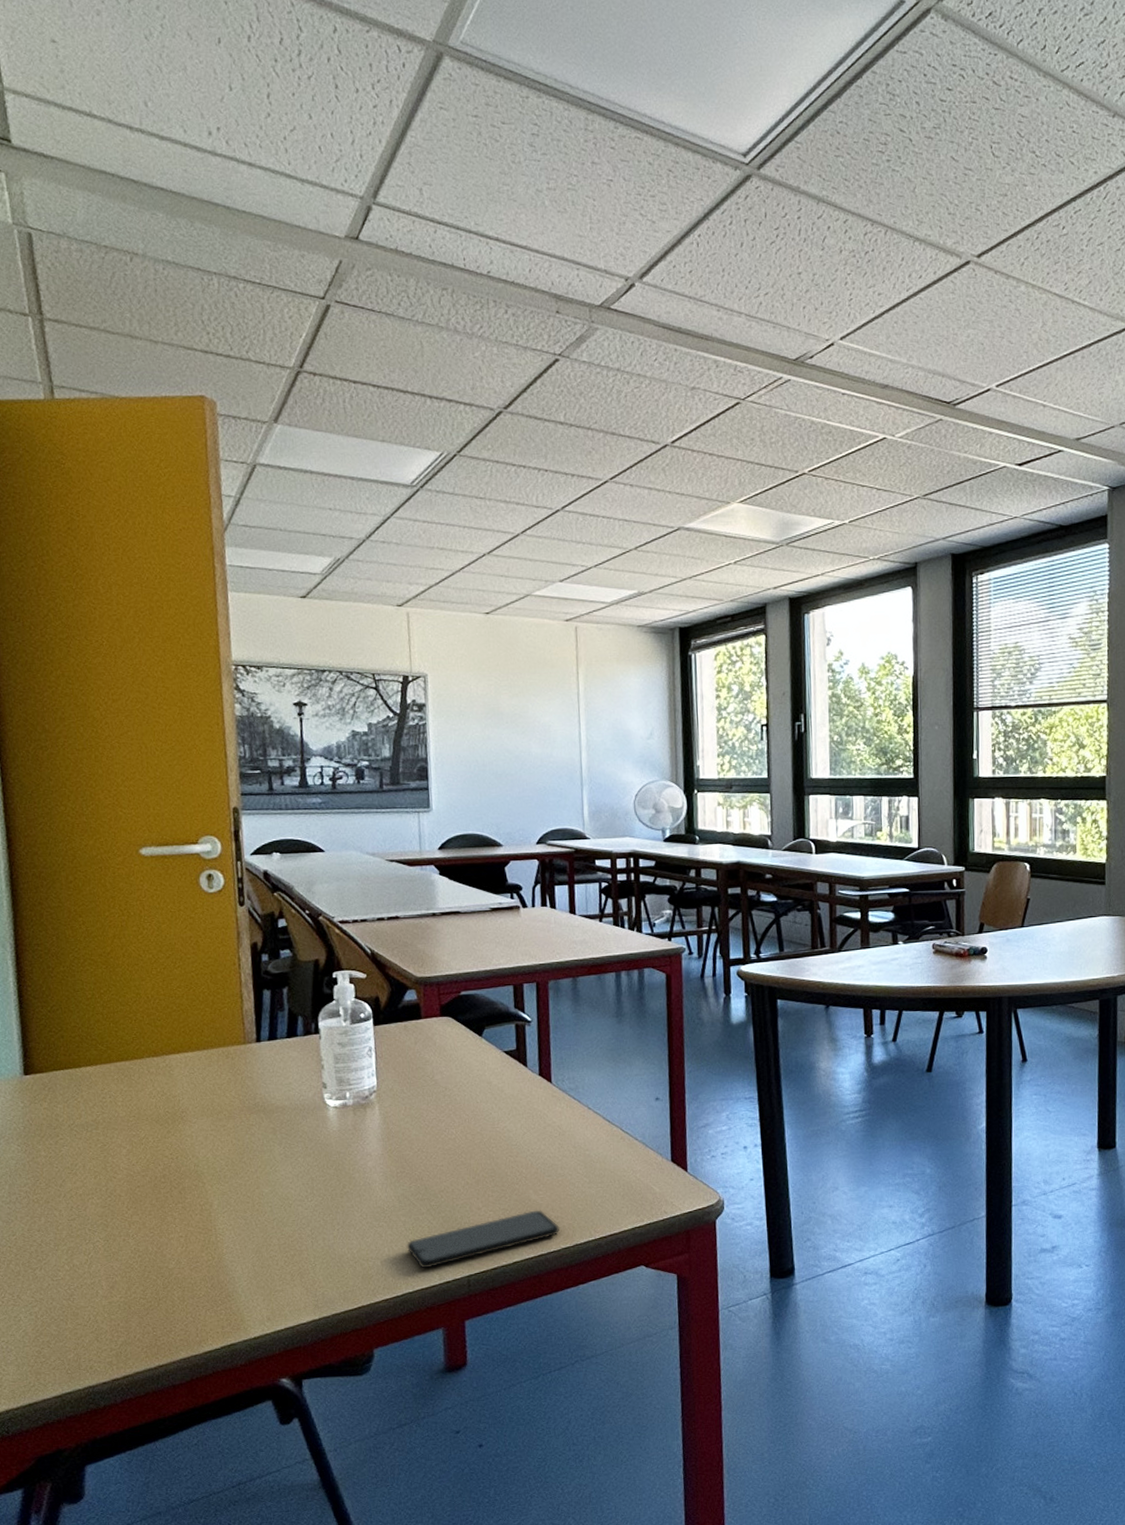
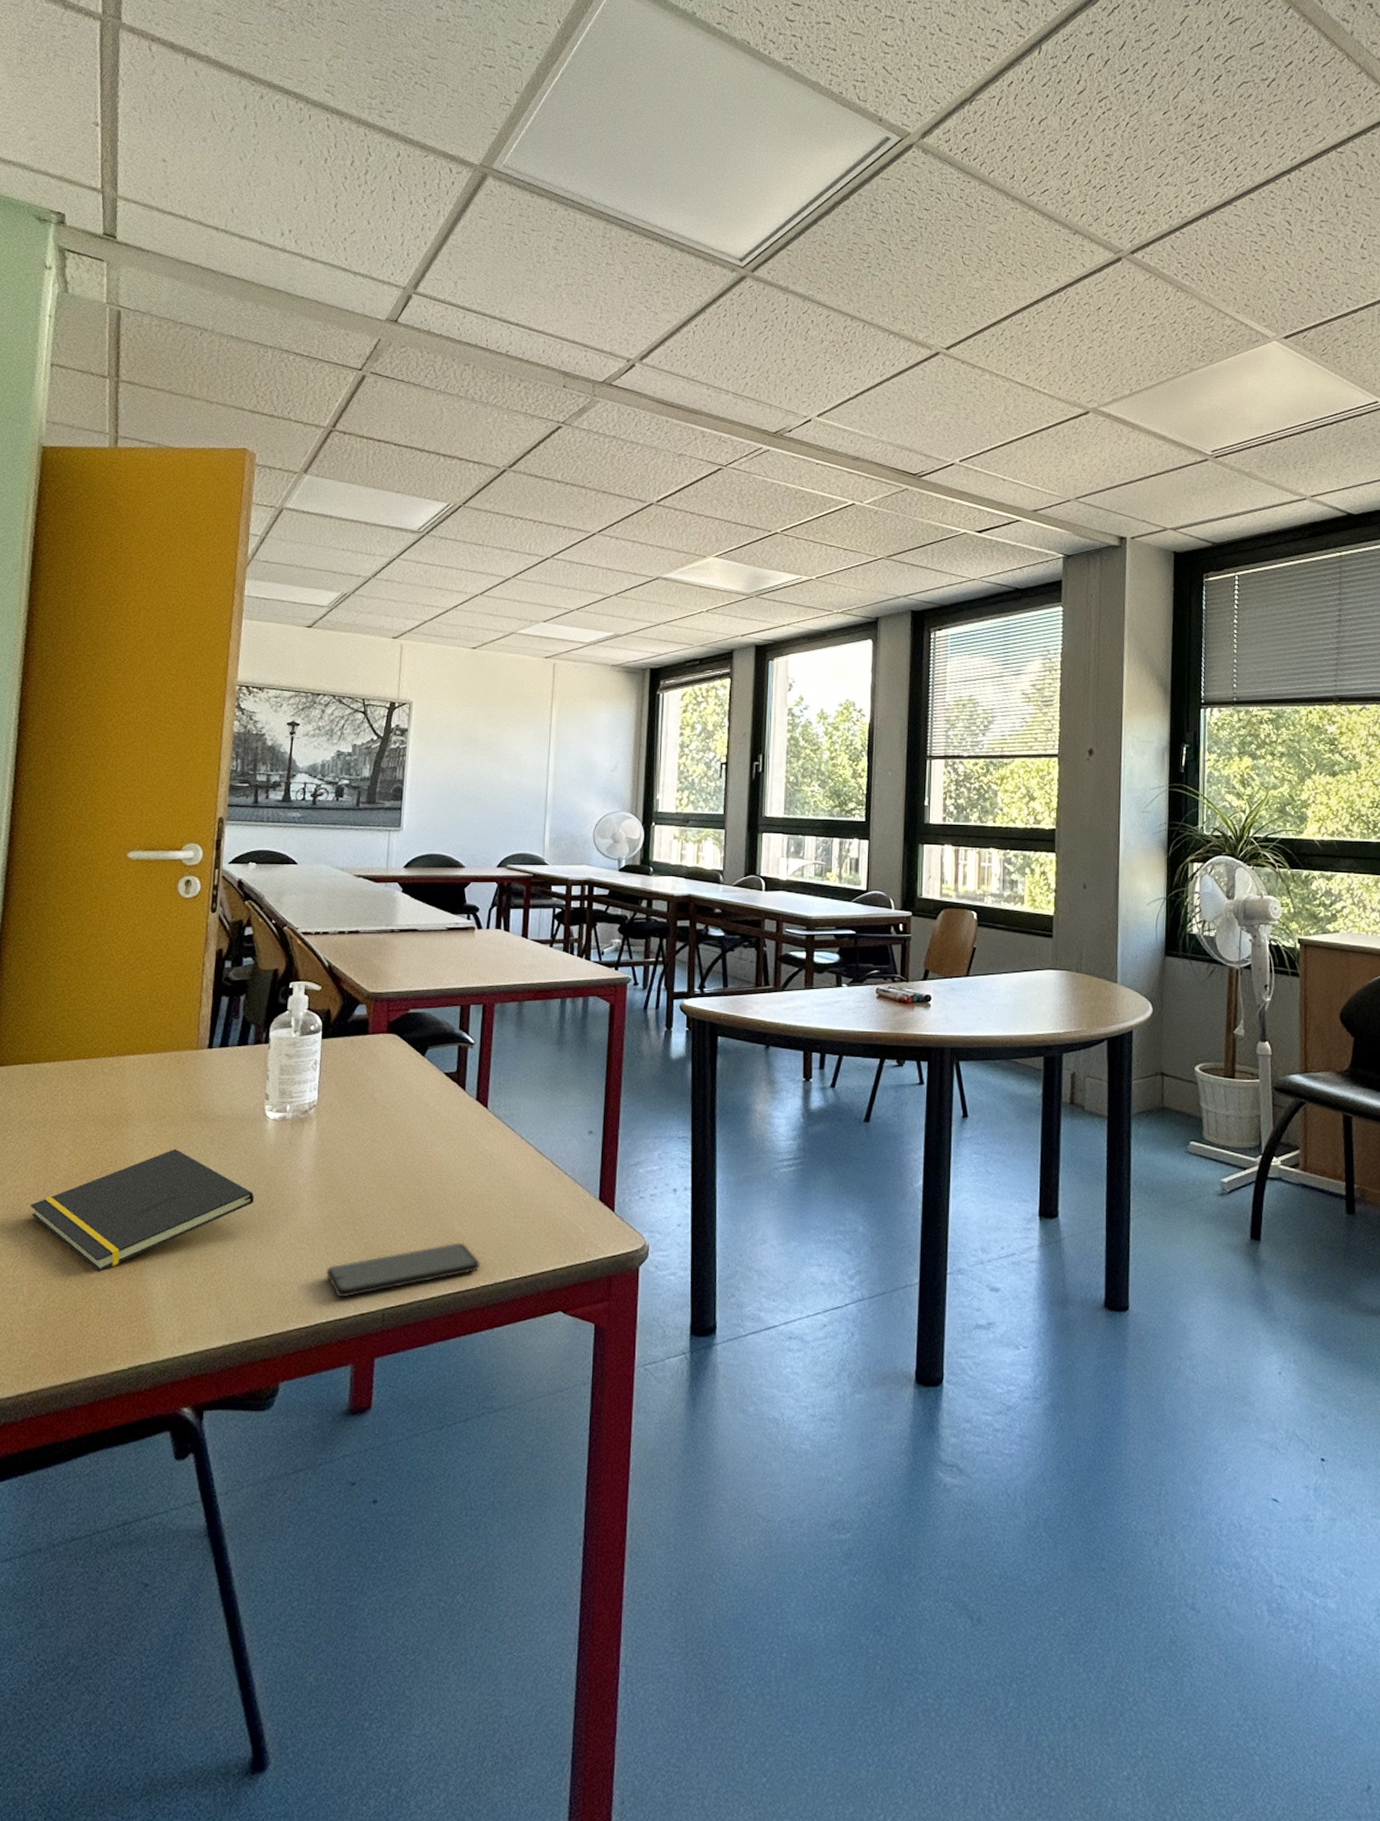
notepad: none [95,1141,325,1262] -> present [30,1148,254,1272]

